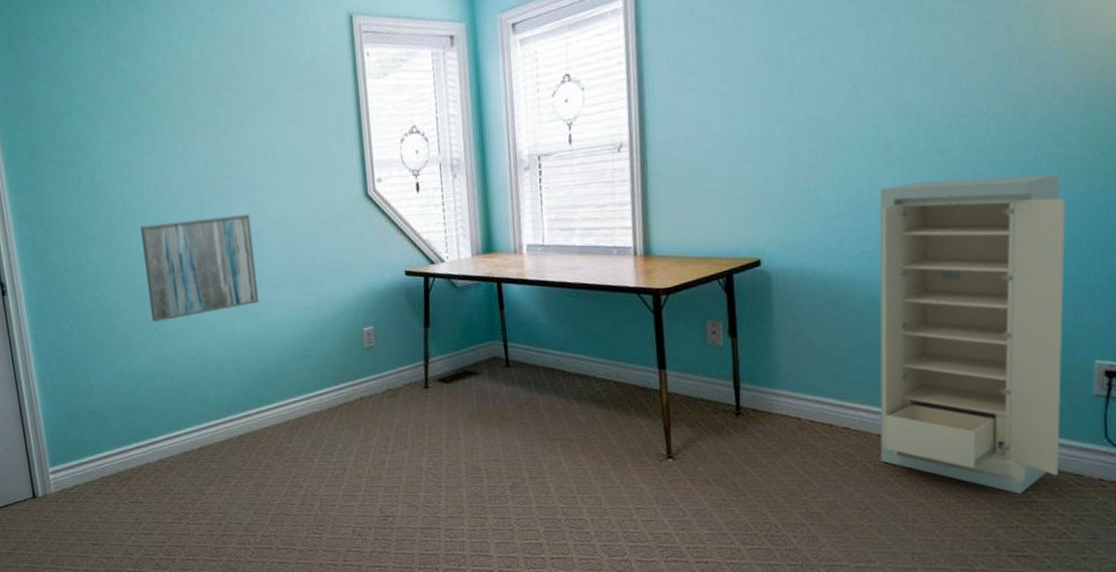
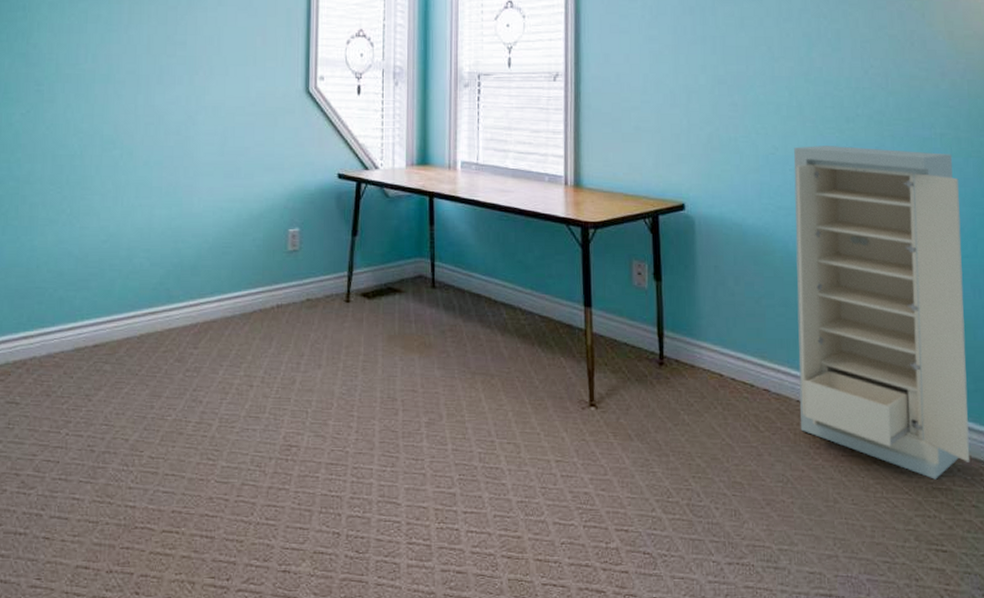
wall art: present [140,214,259,323] -> none [66,93,187,198]

